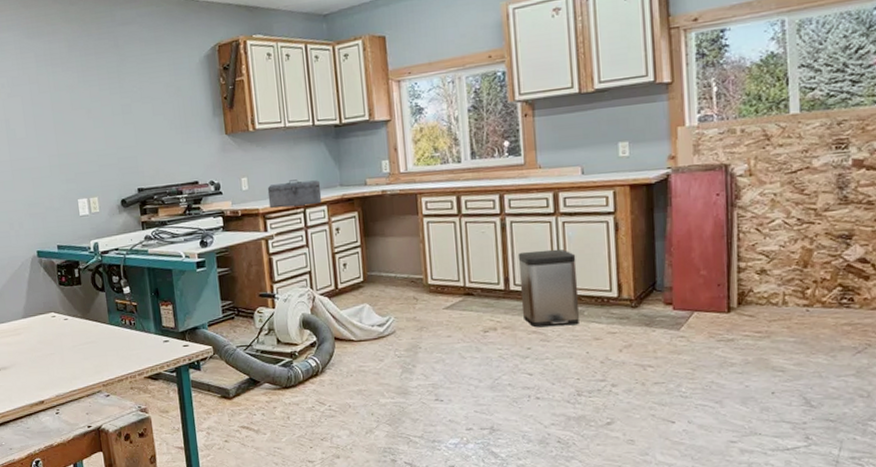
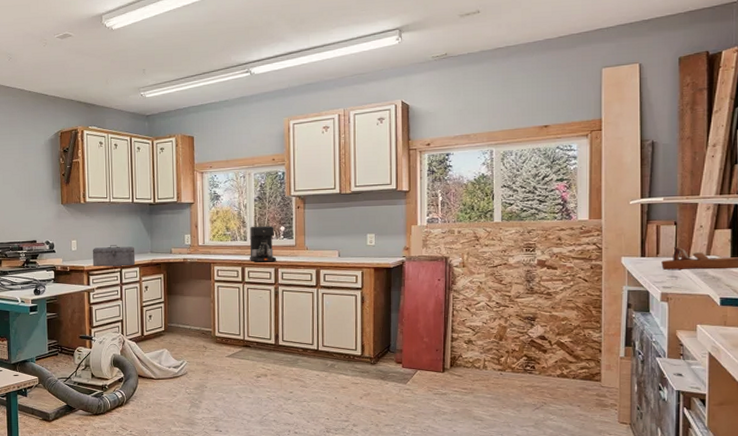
coffee maker: none [465,141,500,189] -> present [249,225,276,263]
pedal bin: present [517,249,580,328] -> none [286,314,332,376]

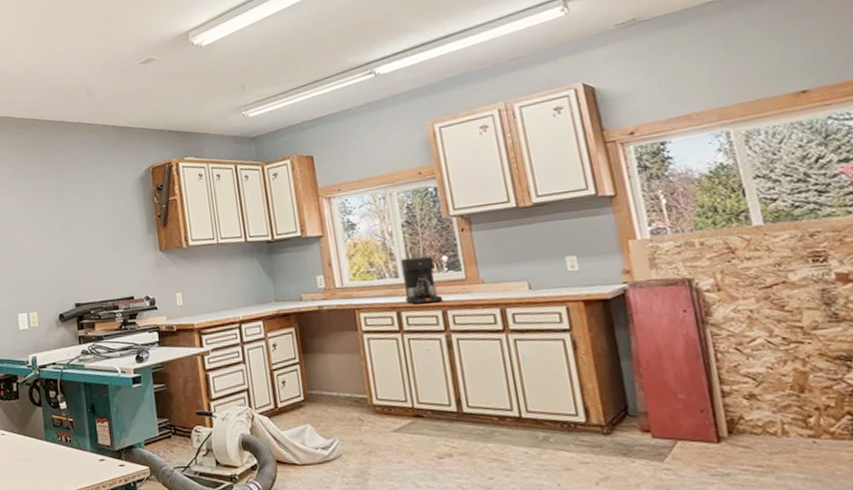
toolbox: present [92,245,136,267] -> none [201,295,258,324]

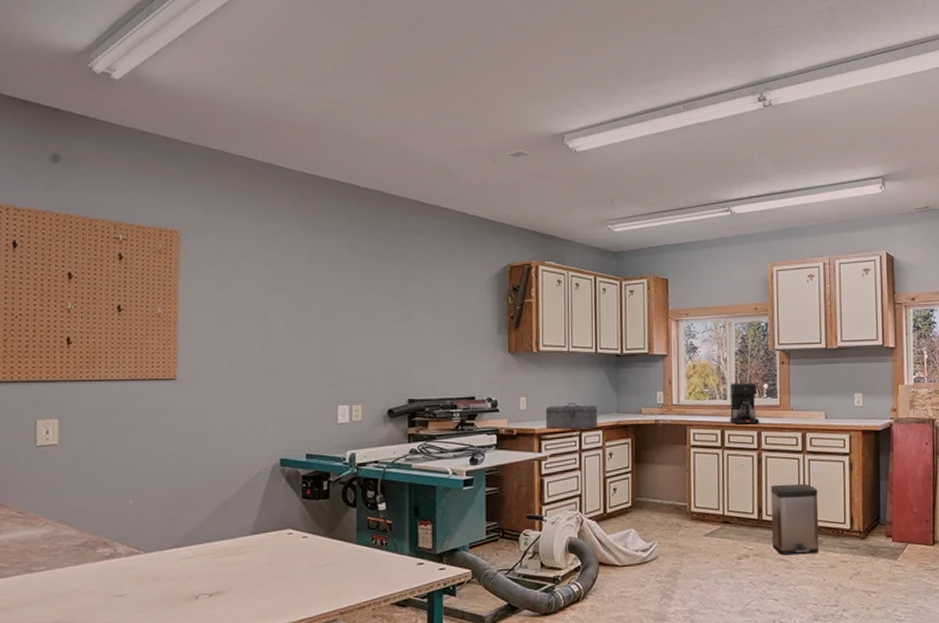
toolbox: none [201,295,258,324] -> present [545,403,598,430]
pedal bin: none [468,368,546,455] -> present [770,483,820,556]

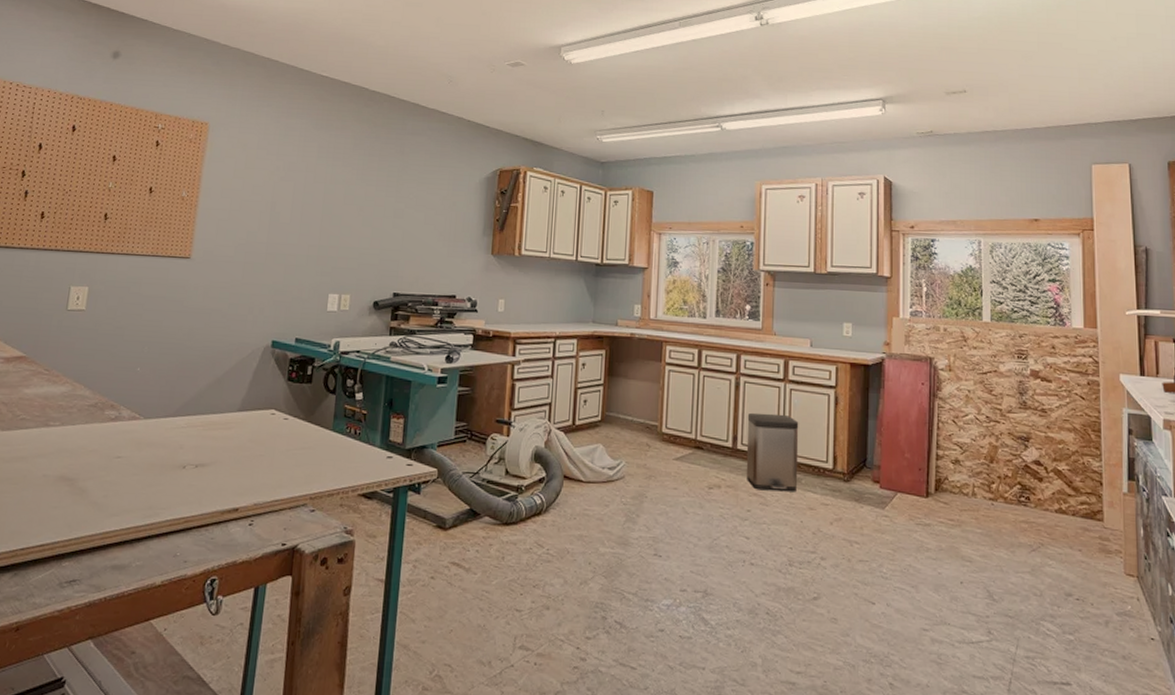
toolbox: present [545,403,598,430] -> none [521,309,574,337]
coffee maker: present [730,382,759,425] -> none [708,301,739,347]

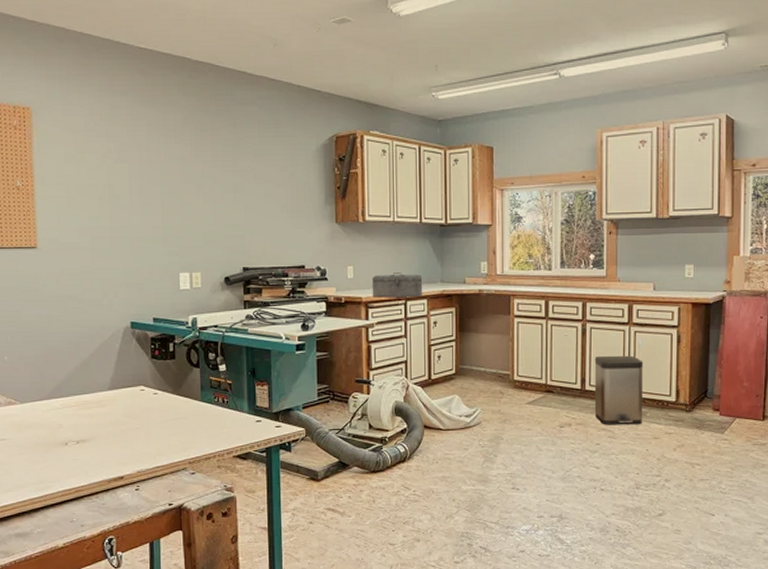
toolbox: none [521,309,574,337] -> present [372,272,423,298]

